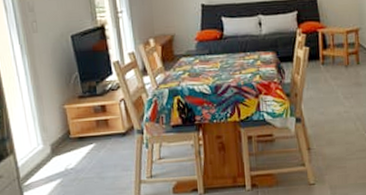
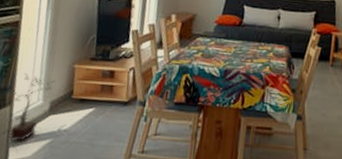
potted plant: none [11,121,50,186] -> present [8,73,55,142]

